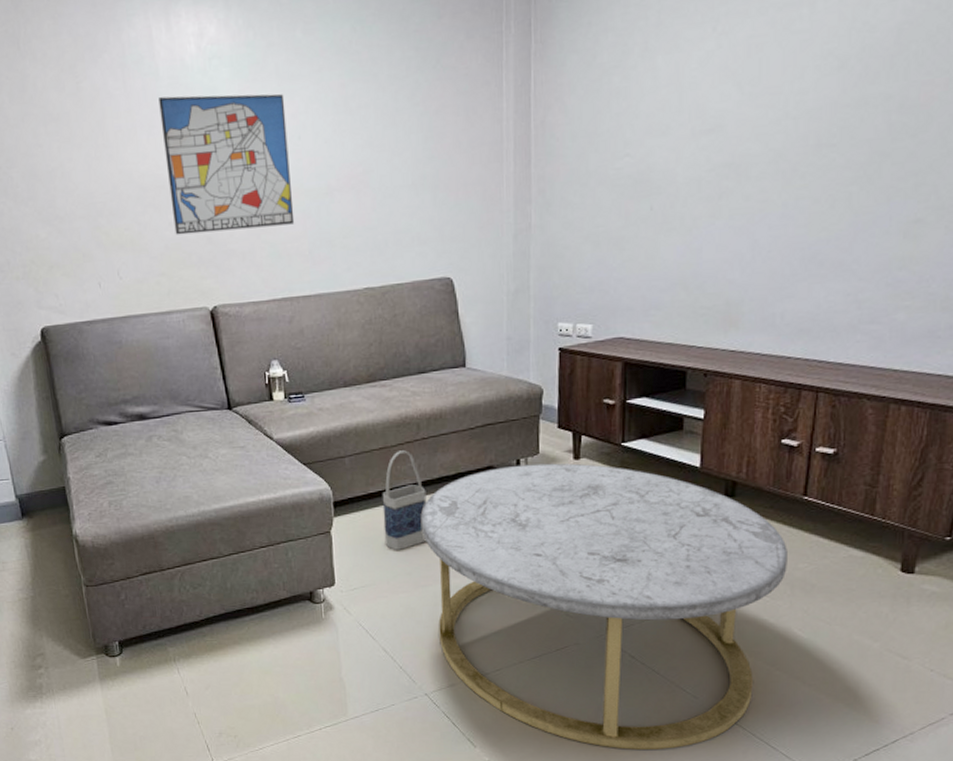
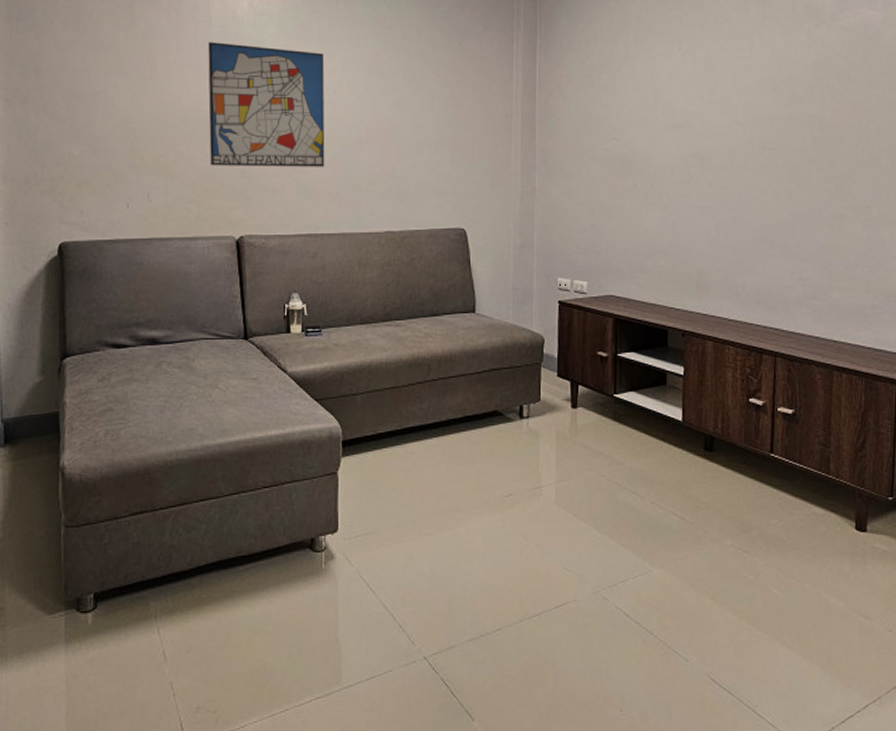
bag: present [382,450,427,550] -> none [391,391,434,495]
coffee table: present [420,463,787,751] -> none [427,411,761,722]

